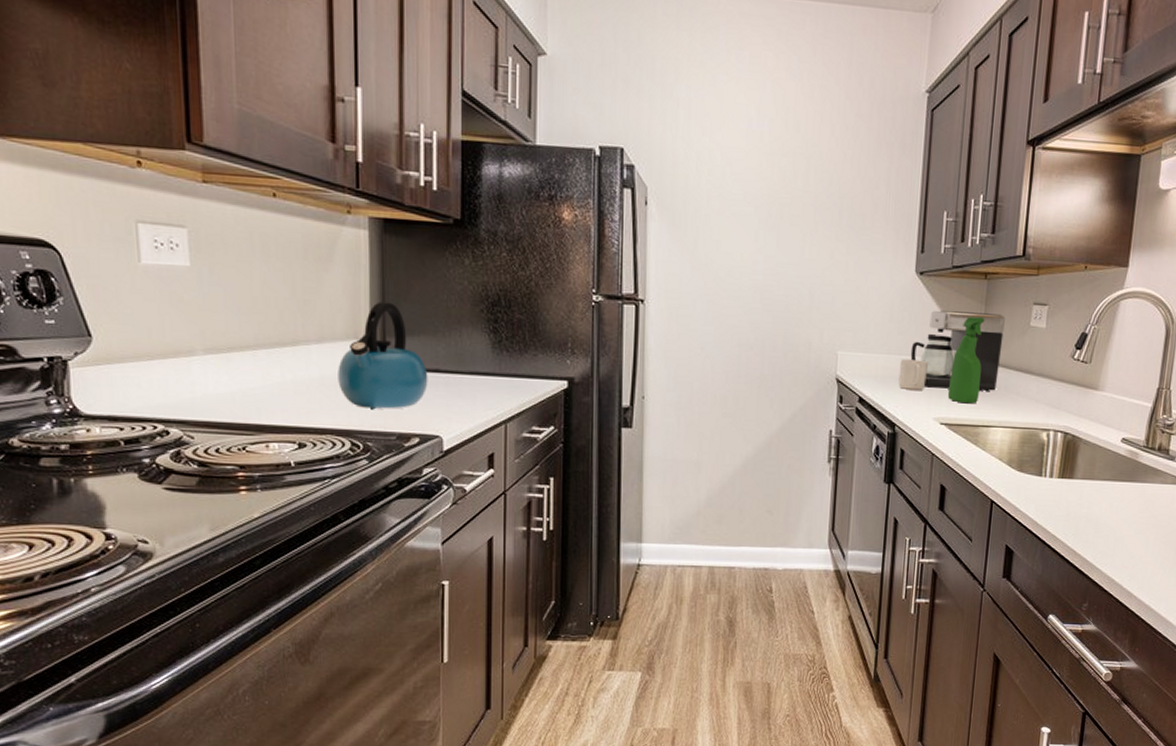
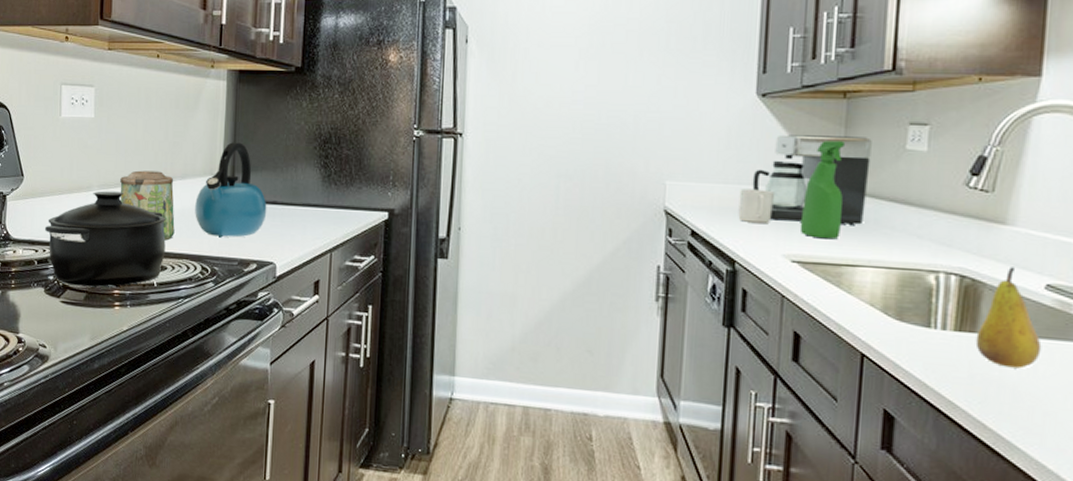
saucepan: none [131,356,303,470] -> present [45,191,167,287]
canister: none [234,332,313,414] -> present [120,170,175,241]
fruit: none [1072,424,1117,506] -> present [975,267,1042,369]

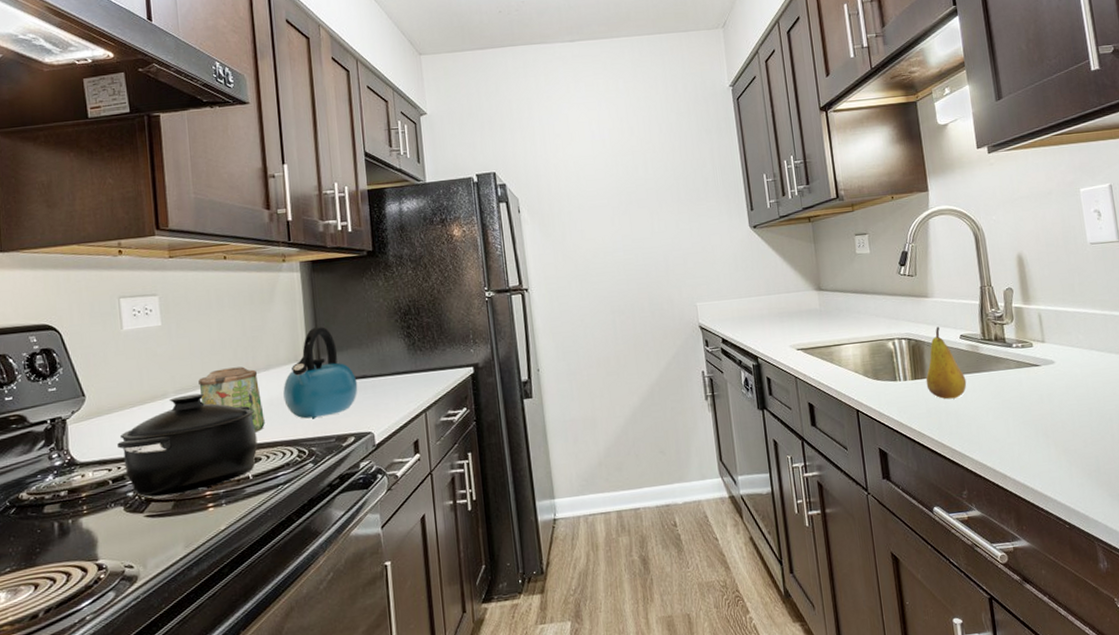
mug: present [738,188,776,223] -> none [751,298,777,326]
coffee maker: present [752,134,872,225] -> none [758,248,839,321]
spray bottle: present [799,141,845,240] -> none [796,254,826,329]

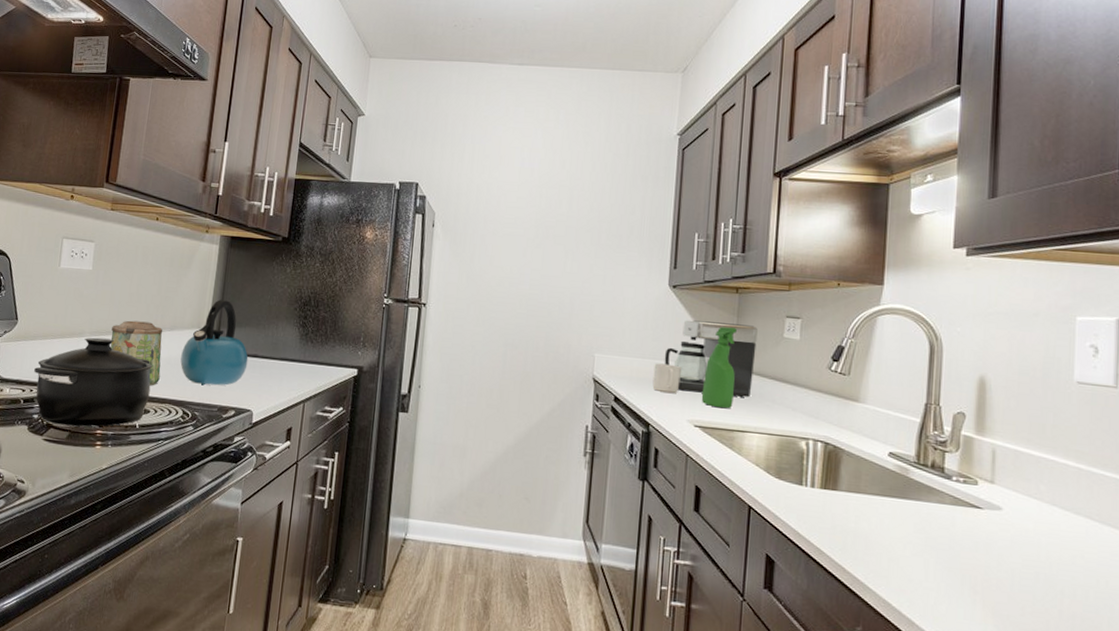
mug: none [751,298,777,326] -> present [652,363,683,393]
coffee maker: none [758,248,839,321] -> present [664,320,758,398]
spray bottle: none [796,254,826,329] -> present [701,327,737,409]
fruit: present [925,327,967,399] -> none [836,437,887,522]

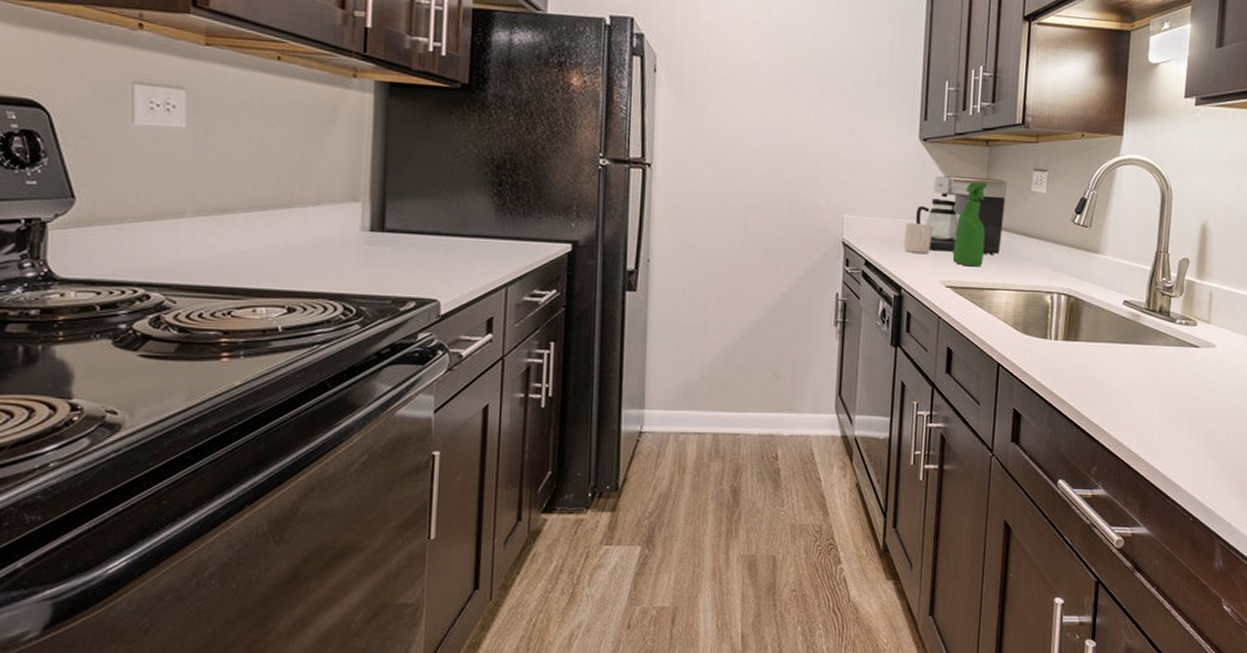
saucepan: present [34,337,153,427] -> none [112,218,294,335]
canister: present [110,320,162,386] -> none [226,194,306,278]
kettle: present [180,300,248,386] -> none [333,164,428,273]

